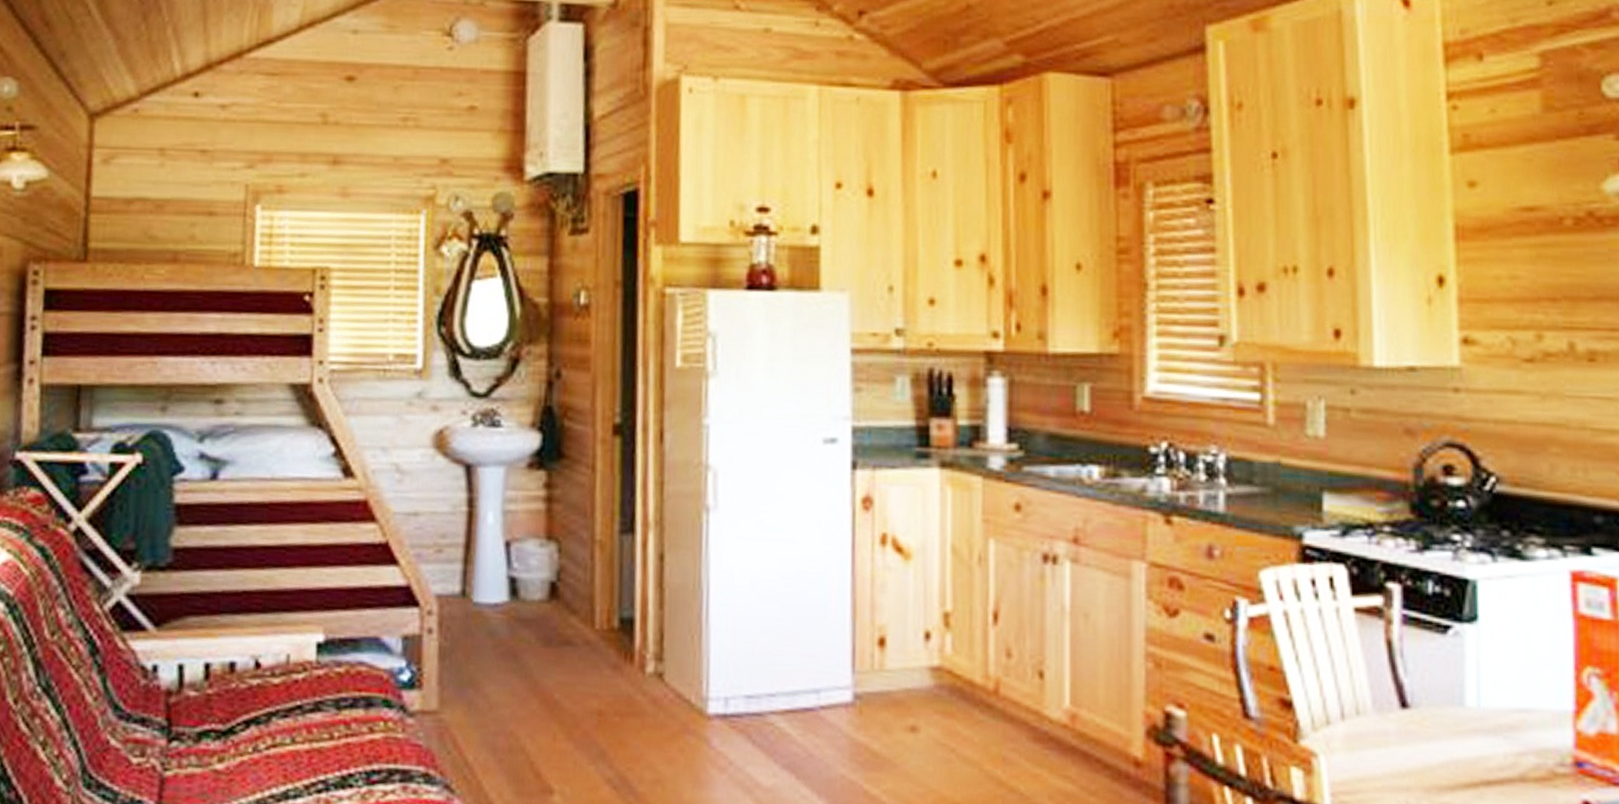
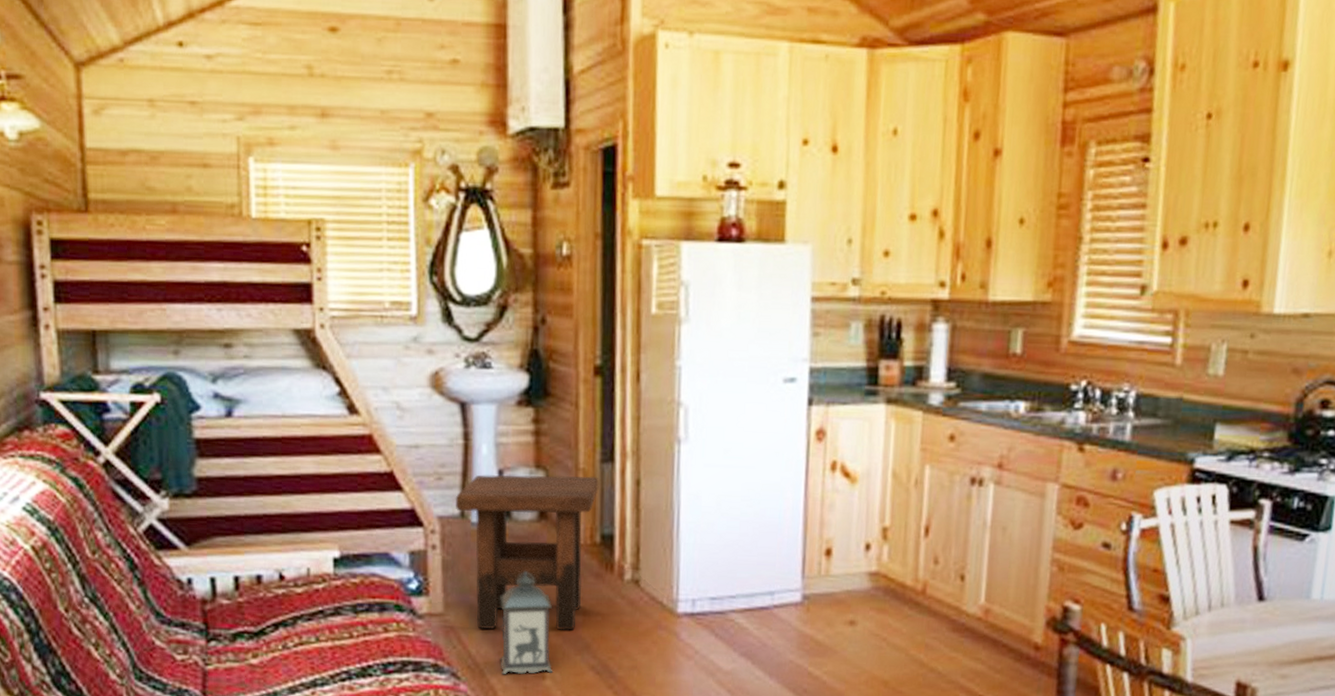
side table: none [455,547,618,735] -> present [455,474,599,631]
lantern: none [501,661,563,787] -> present [500,571,553,674]

